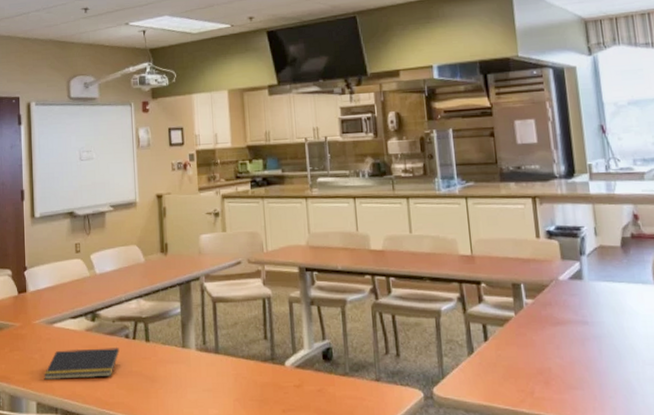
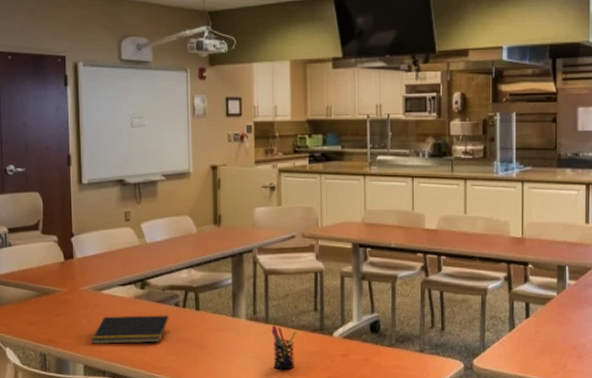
pen holder: none [222,356,248,403] -> present [271,326,297,370]

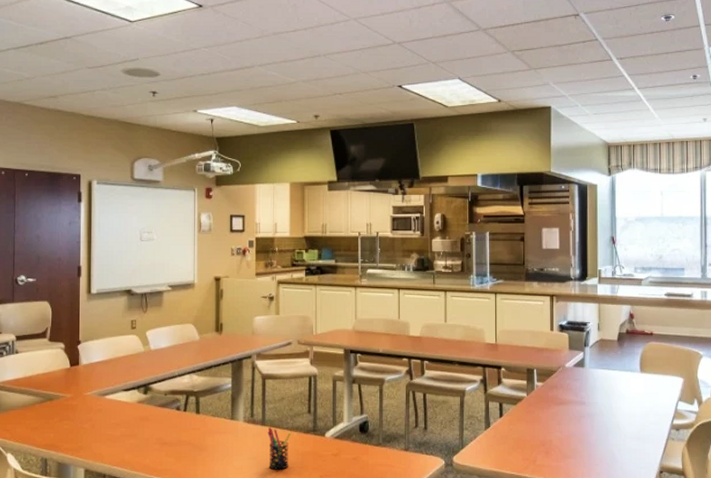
notepad: present [91,315,169,344] -> none [93,419,170,448]

